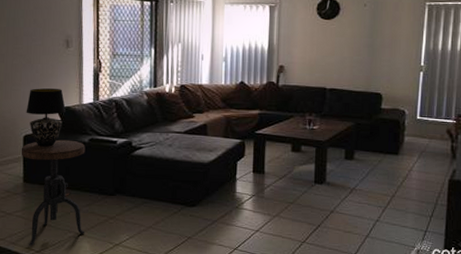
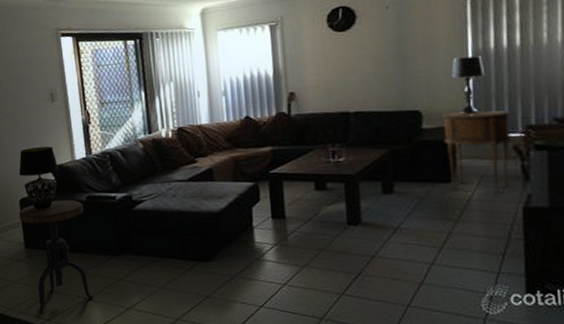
side table: none [396,97,449,166] -> present [441,110,513,192]
table lamp: none [407,54,433,101] -> present [450,56,486,115]

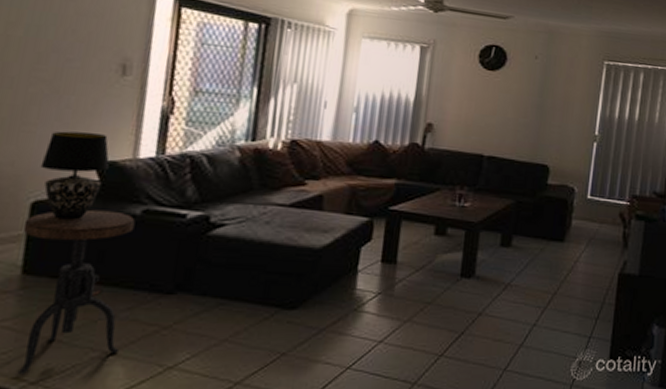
side table: present [441,110,513,192] -> none [562,171,623,256]
table lamp: present [450,56,486,115] -> none [579,120,608,177]

